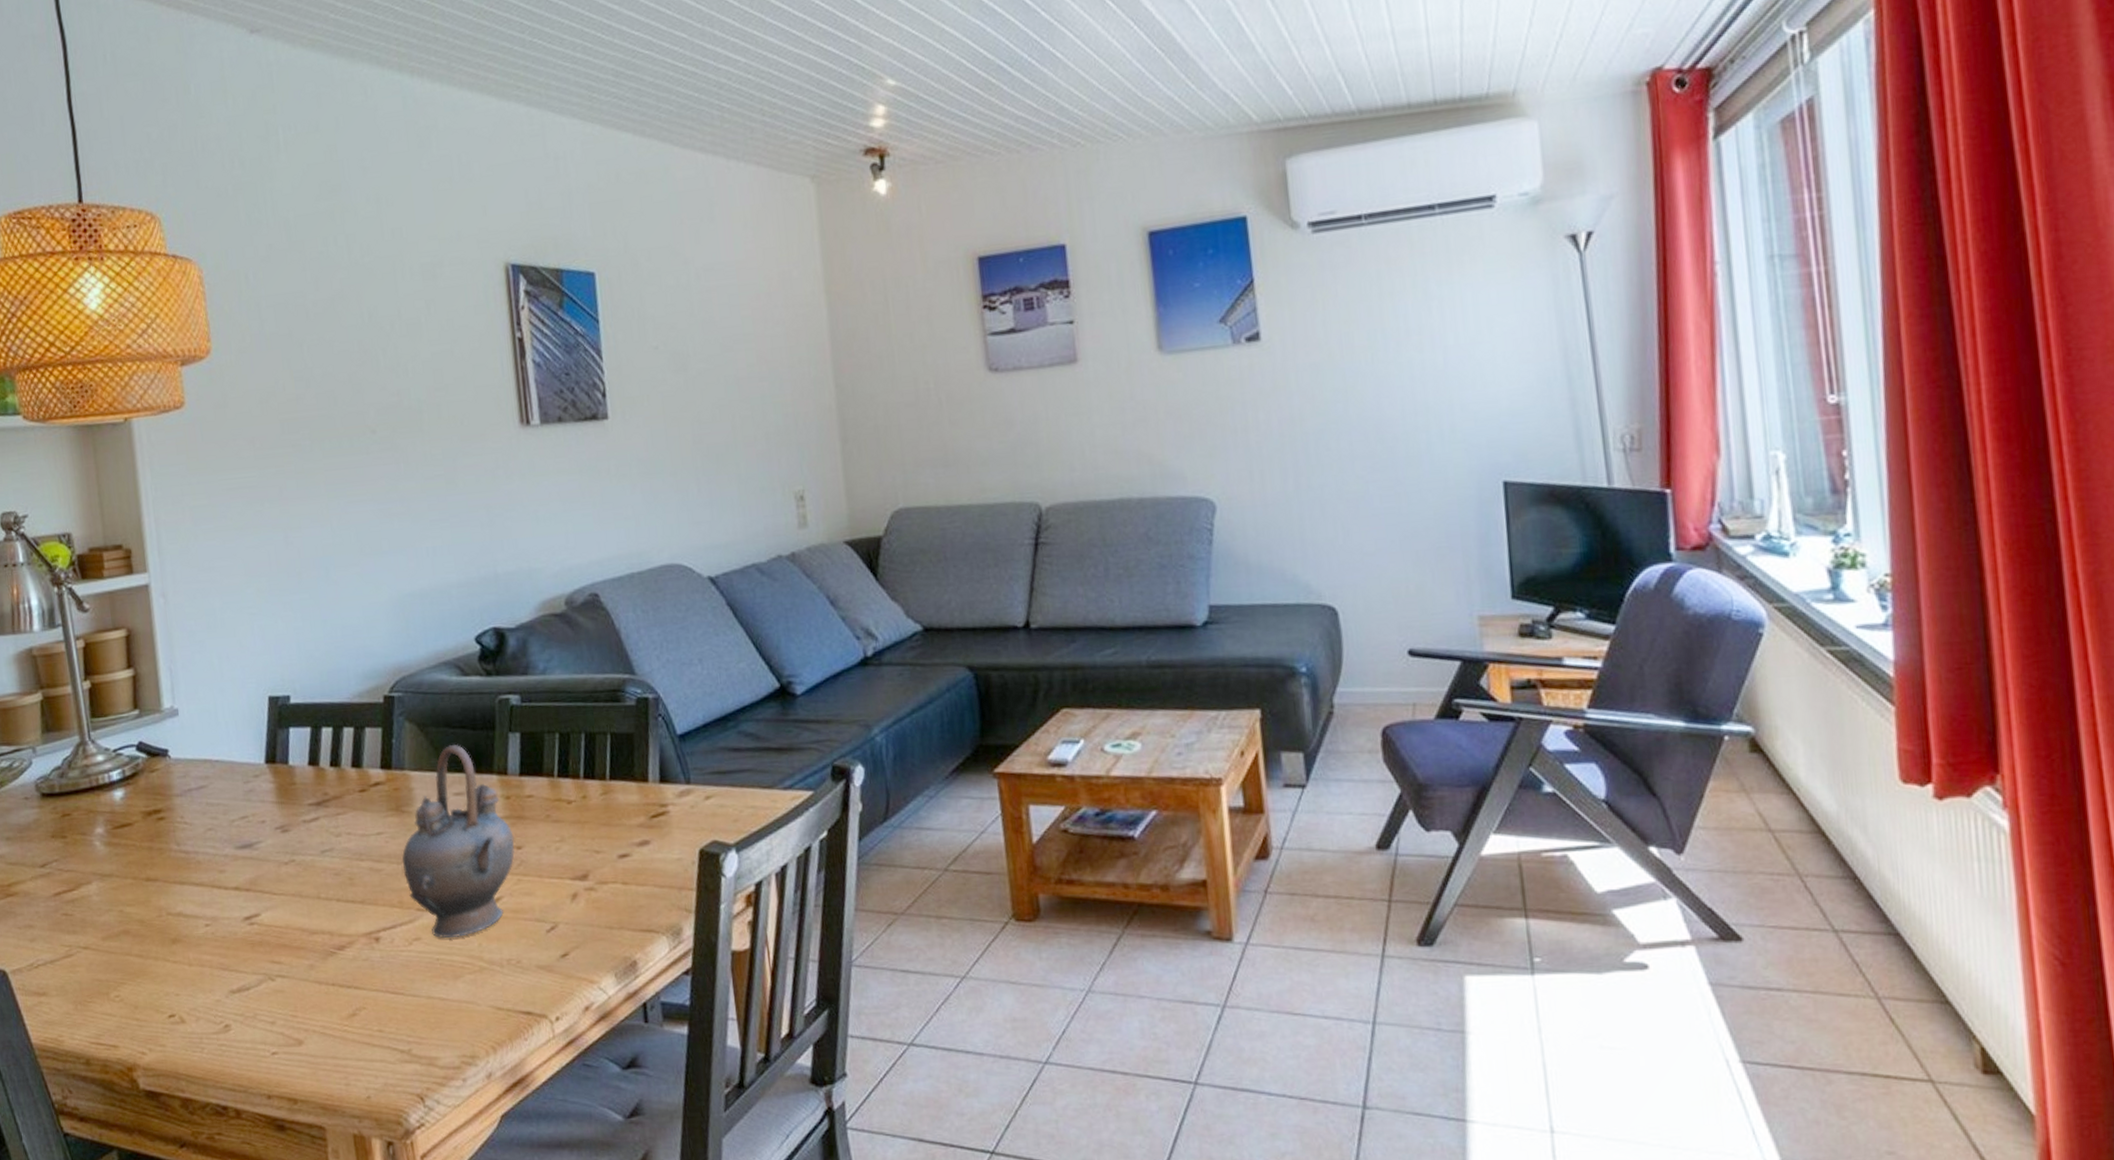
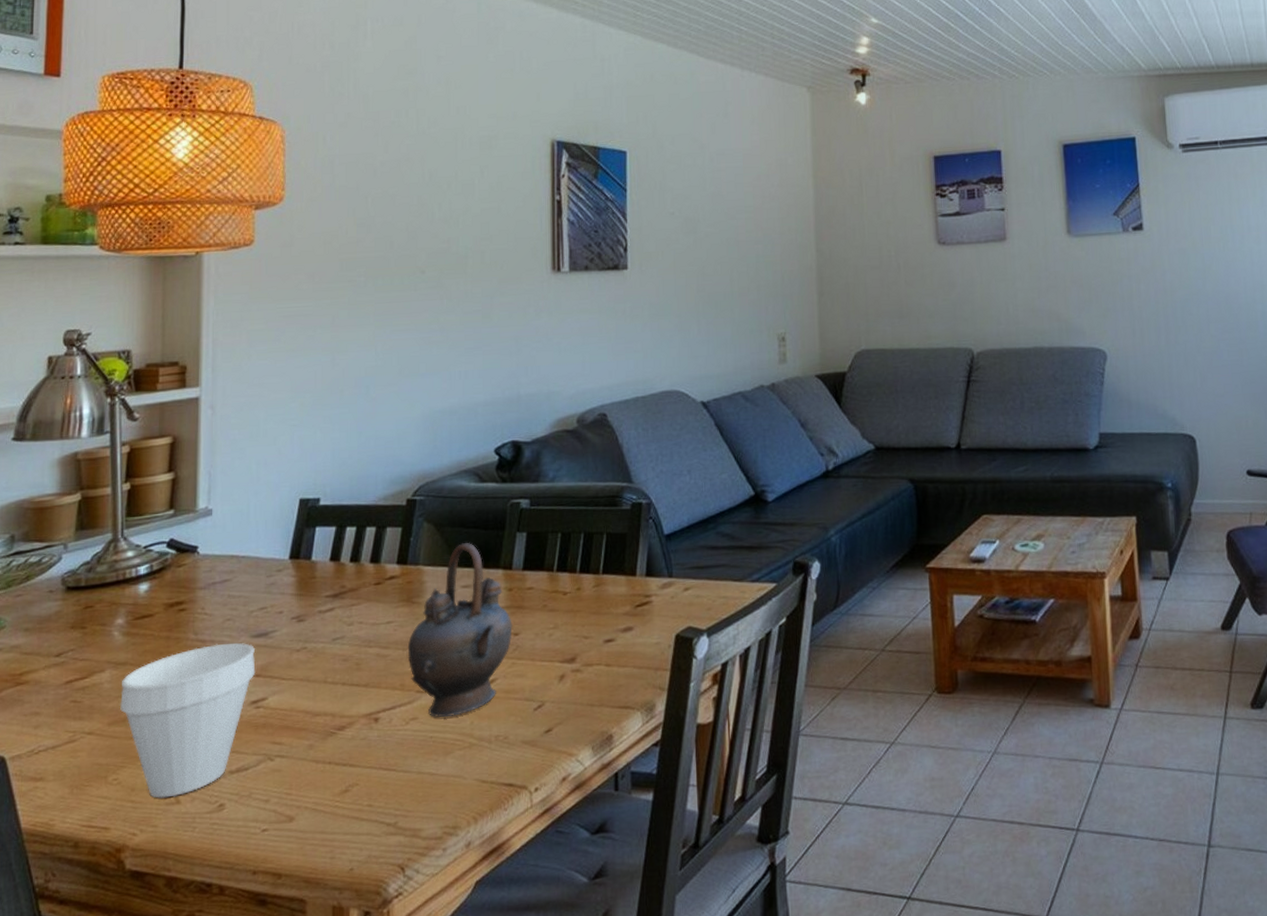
cup: none [109,854,245,1017] -> present [119,642,256,798]

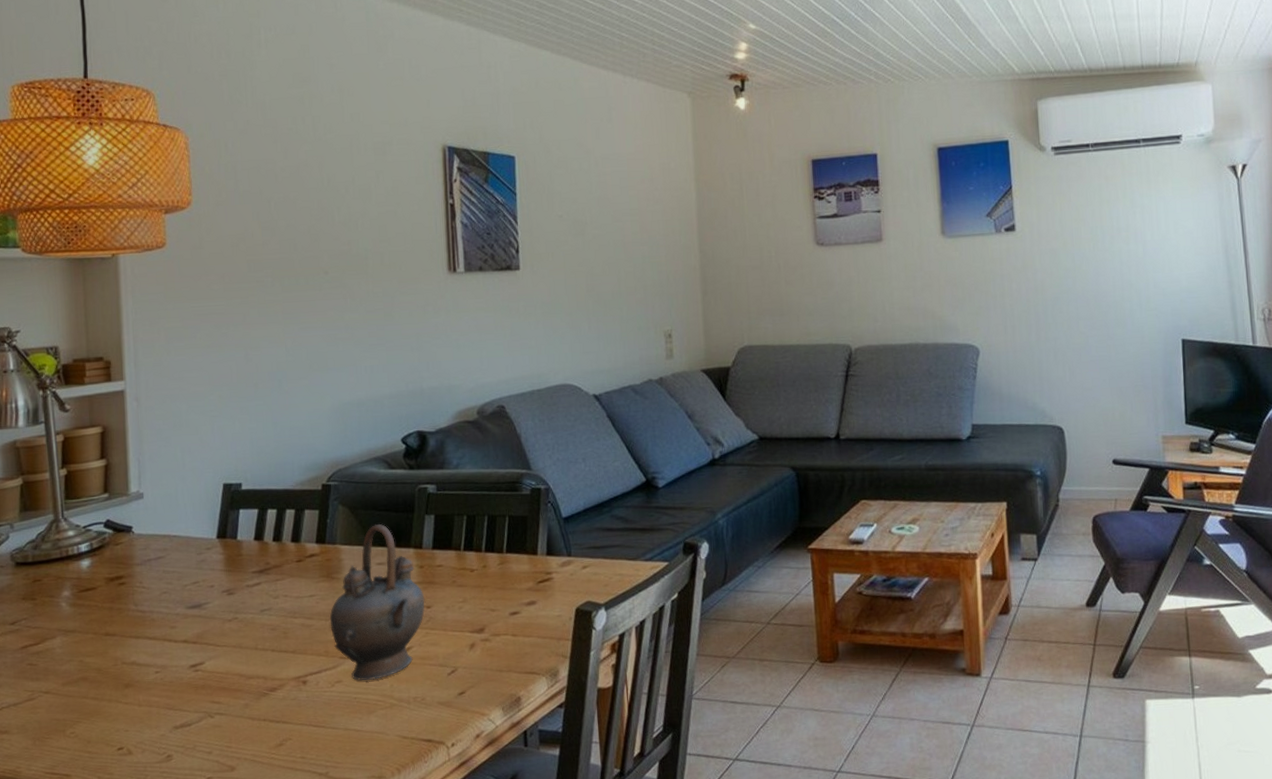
cup: present [119,642,256,798] -> none [71,613,193,750]

